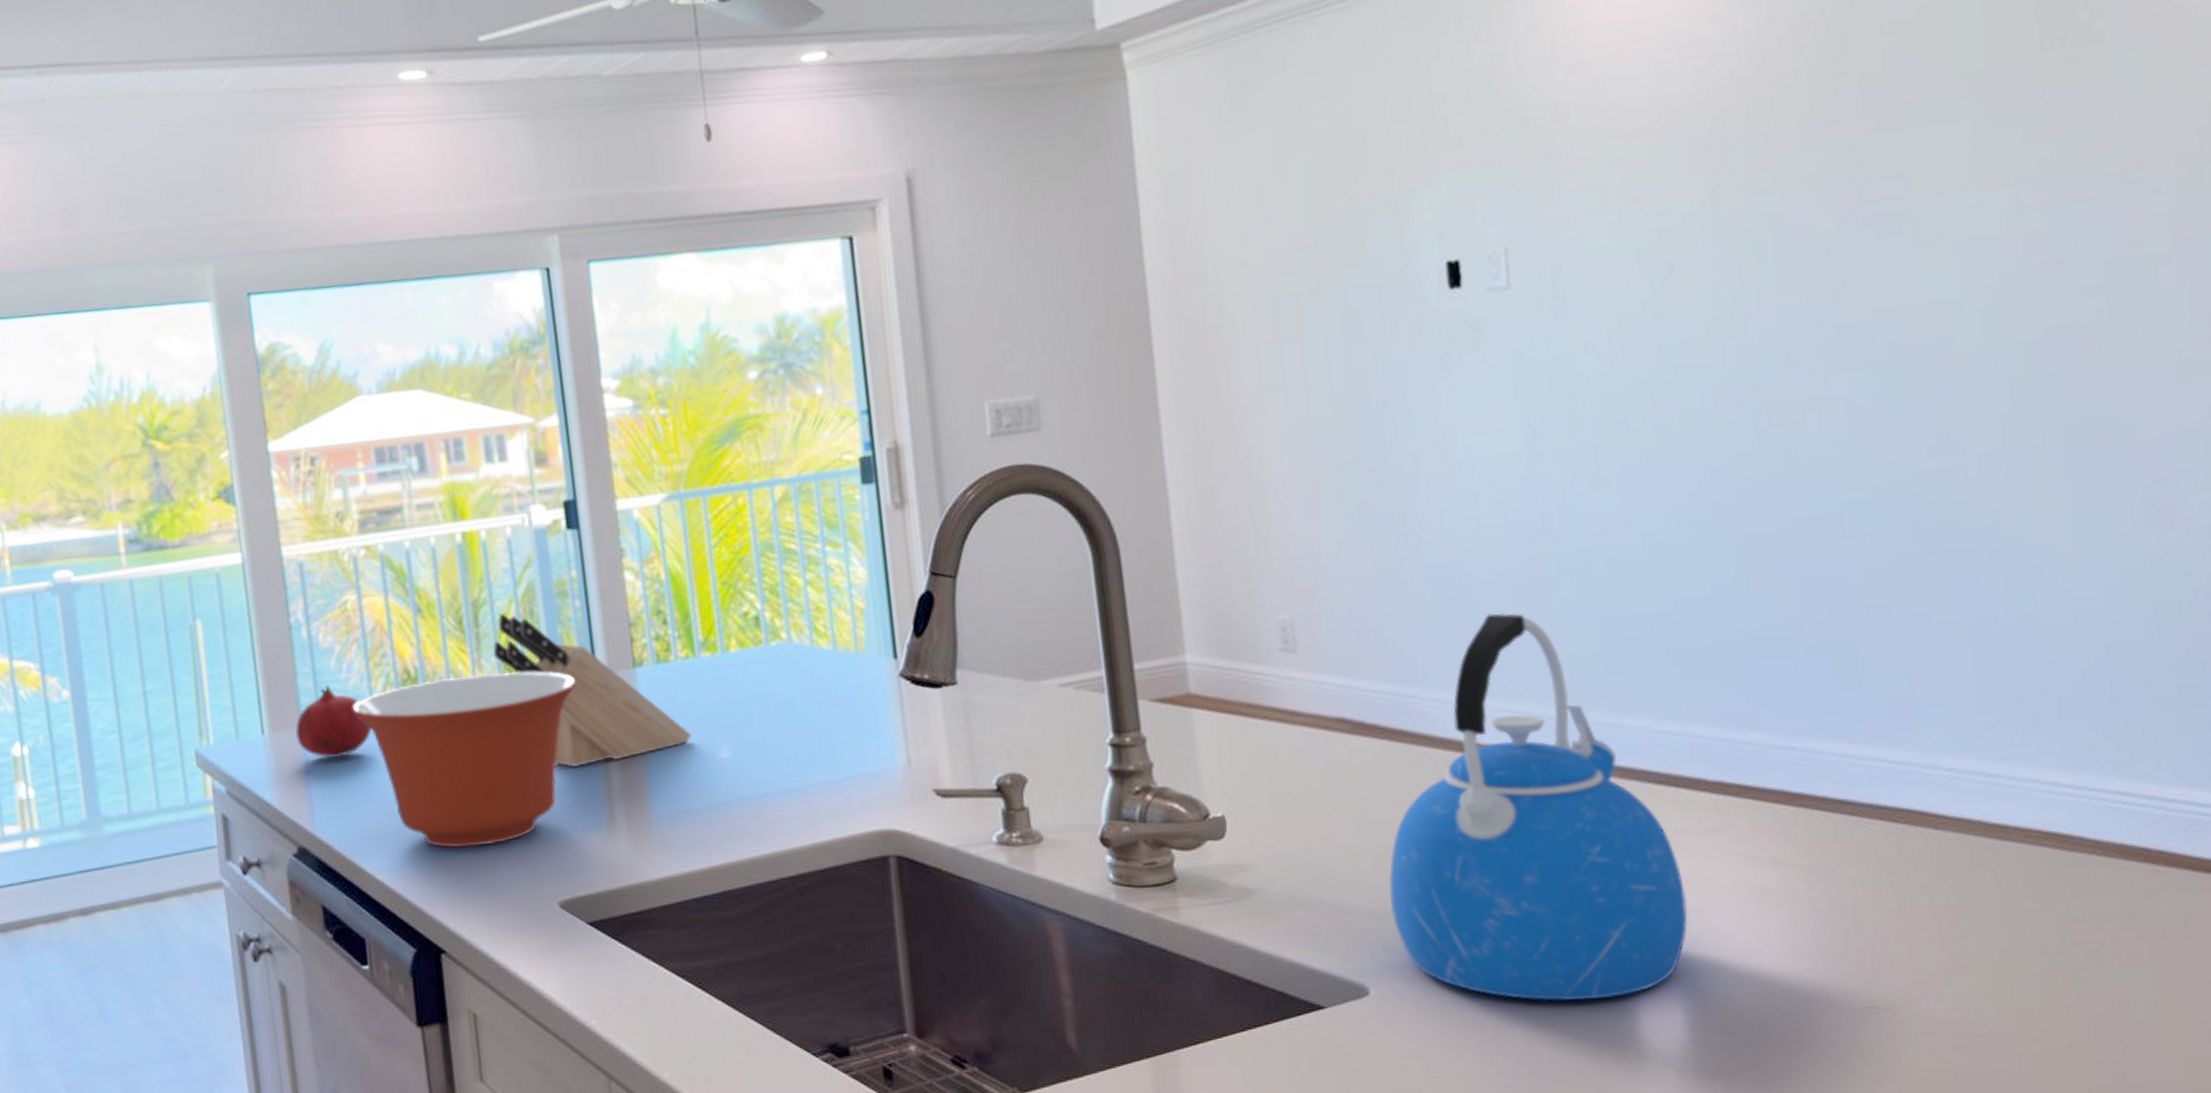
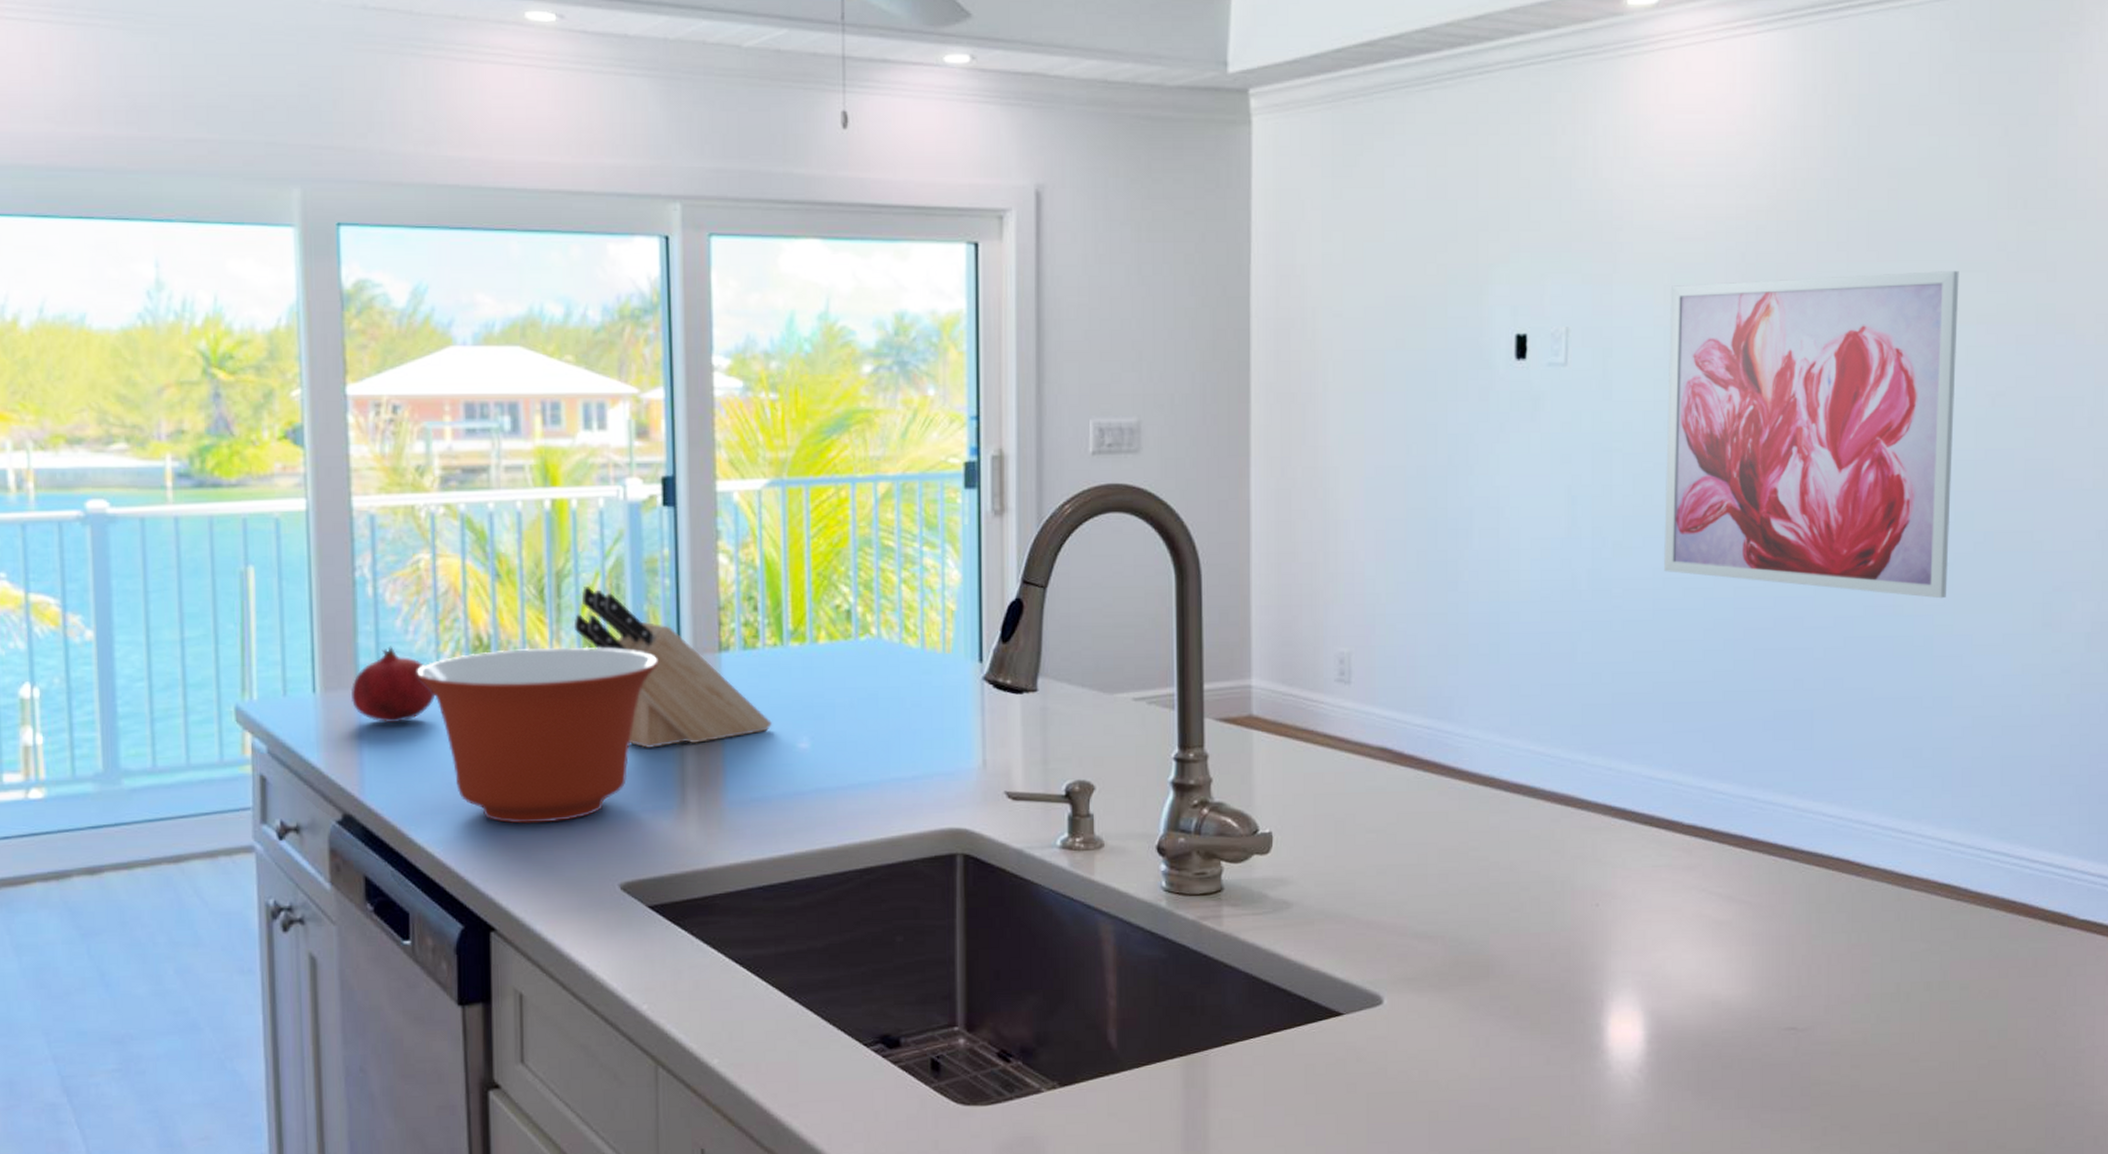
kettle: present [1388,613,1688,1002] -> none [1409,661,1657,1016]
wall art: none [1624,128,2014,504] -> present [1664,271,1959,599]

